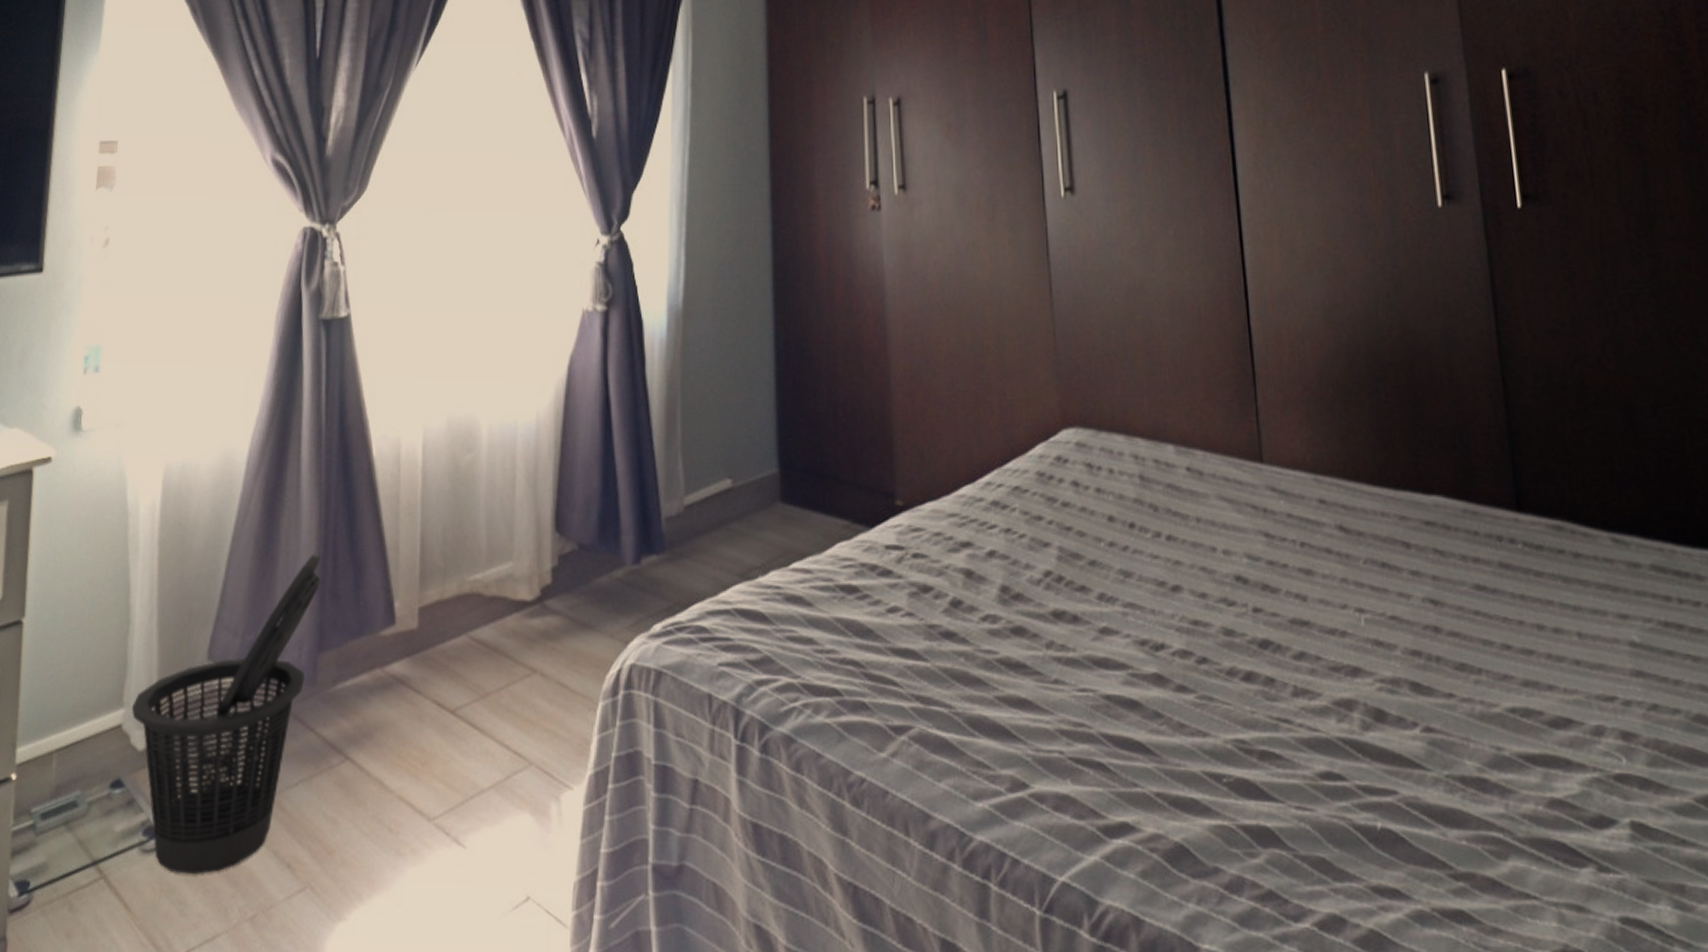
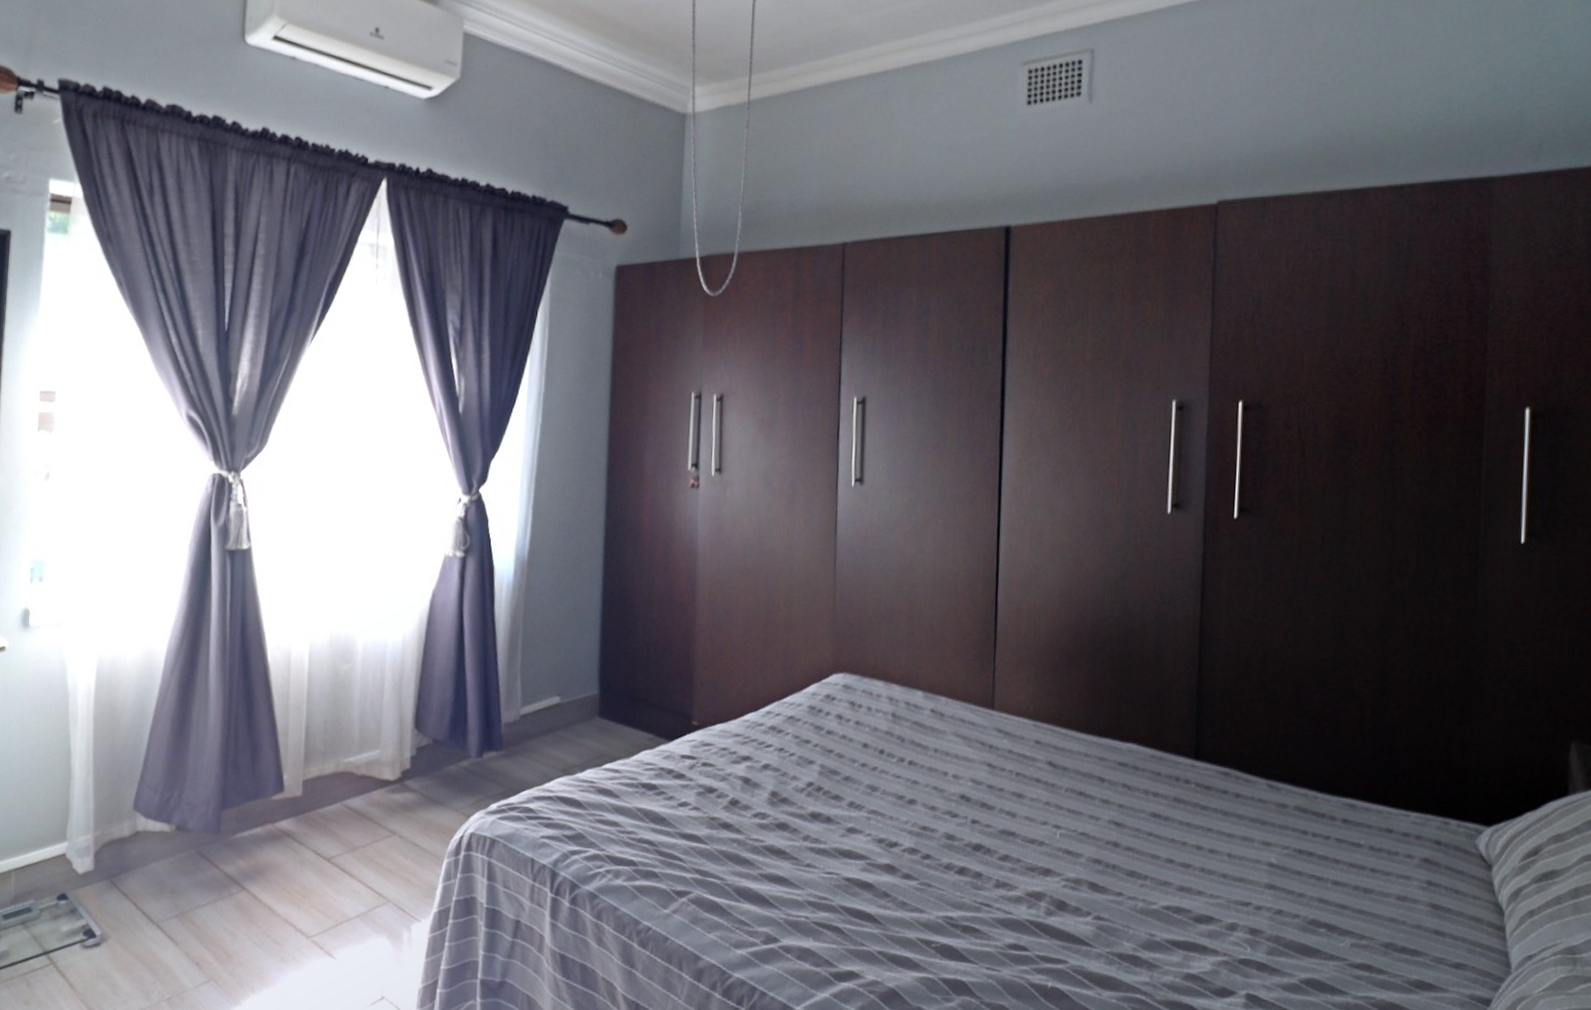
laundry basket: present [131,554,321,875] -> none [73,735,225,966]

